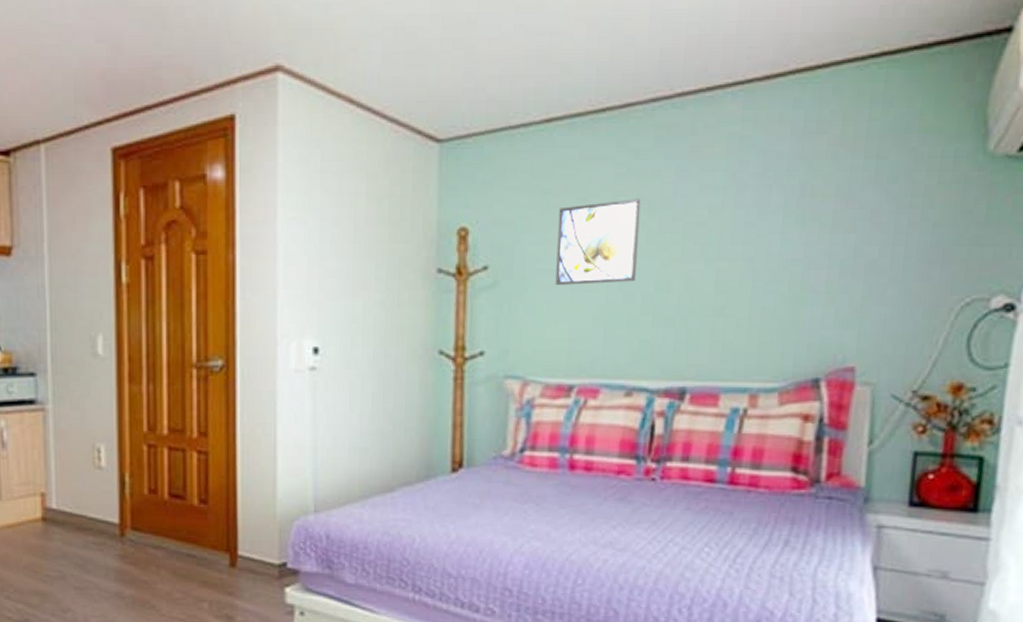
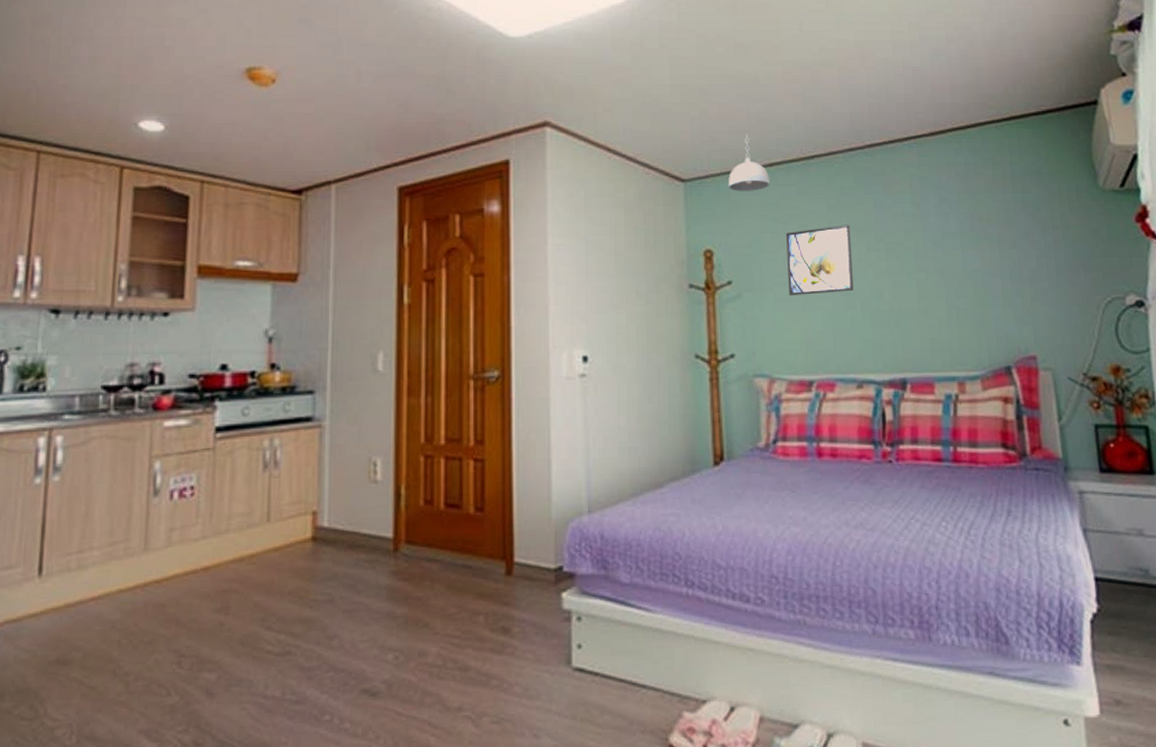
pendant light: none [493,79,546,155] -> present [728,134,770,191]

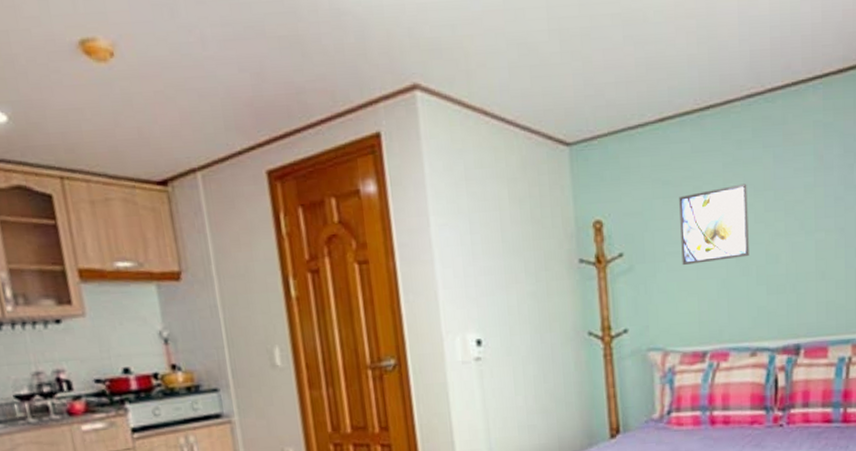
pendant light: present [728,134,770,191] -> none [616,84,661,153]

